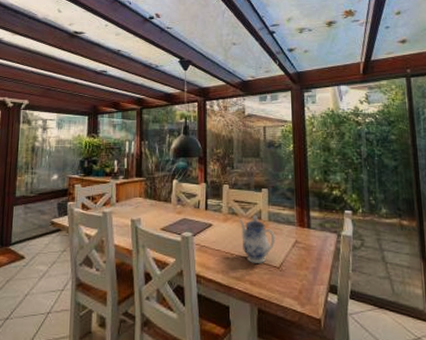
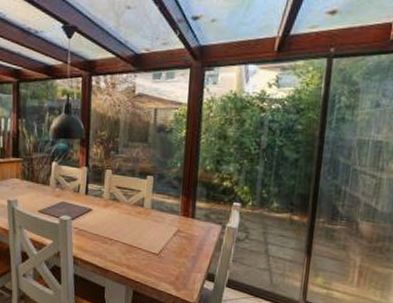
teapot: present [239,215,276,263] -> none [120,202,157,249]

